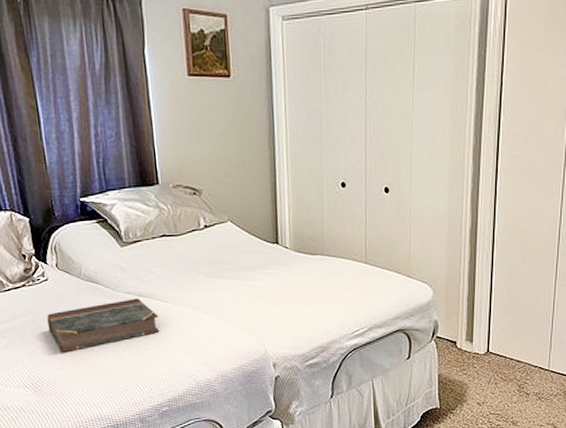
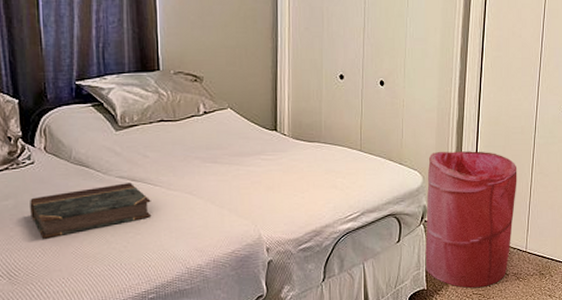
laundry hamper: none [436,261,539,408] -> present [424,151,517,288]

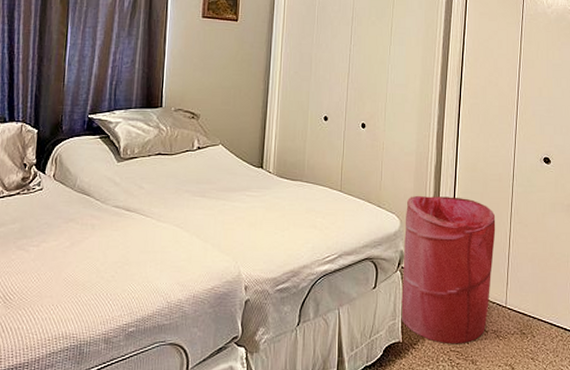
book: present [30,183,152,239] -> none [32,212,142,264]

